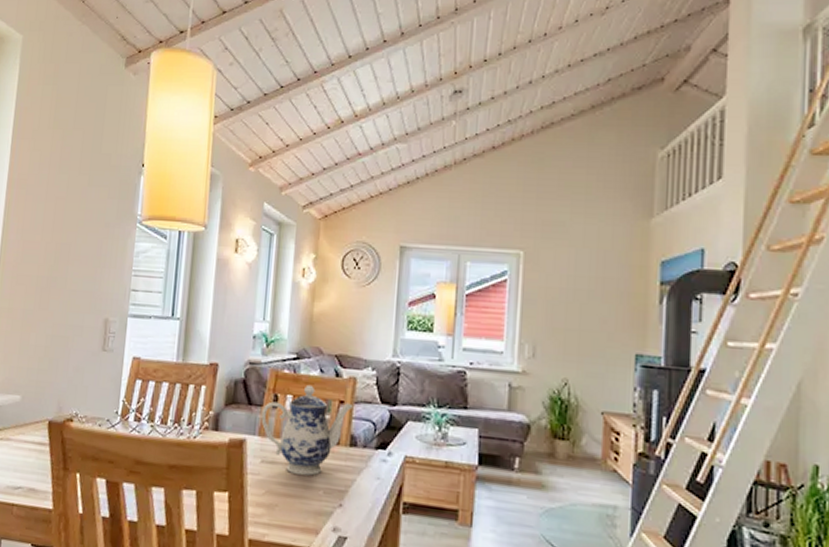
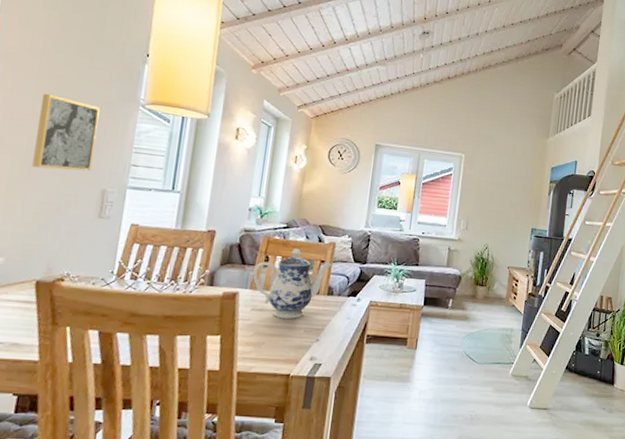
wall art: none [42,218,100,300] -> present [32,93,100,172]

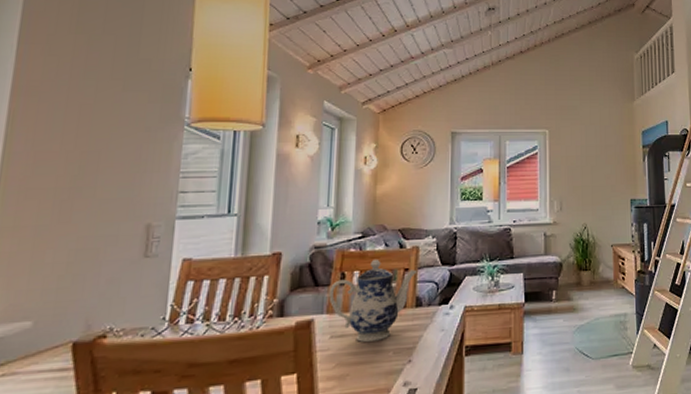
wall art: present [32,93,100,172] -> none [62,125,139,210]

